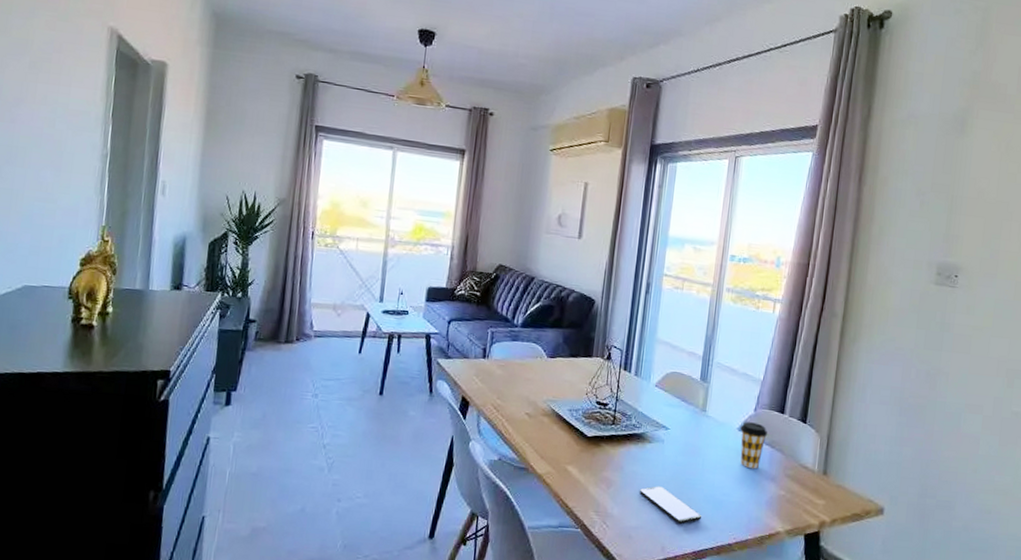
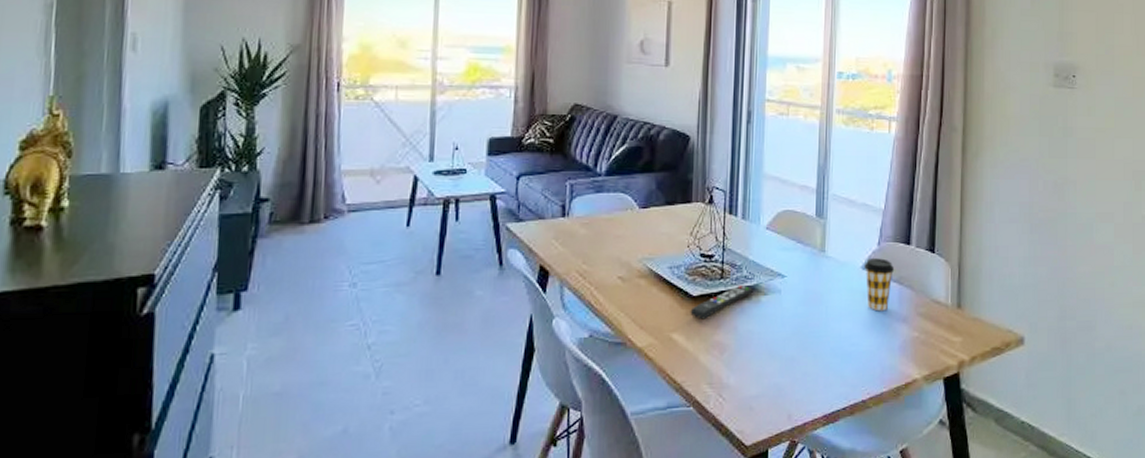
remote control: none [584,431,640,457] -> present [690,284,753,320]
smartphone: present [640,486,702,524] -> none [758,344,831,385]

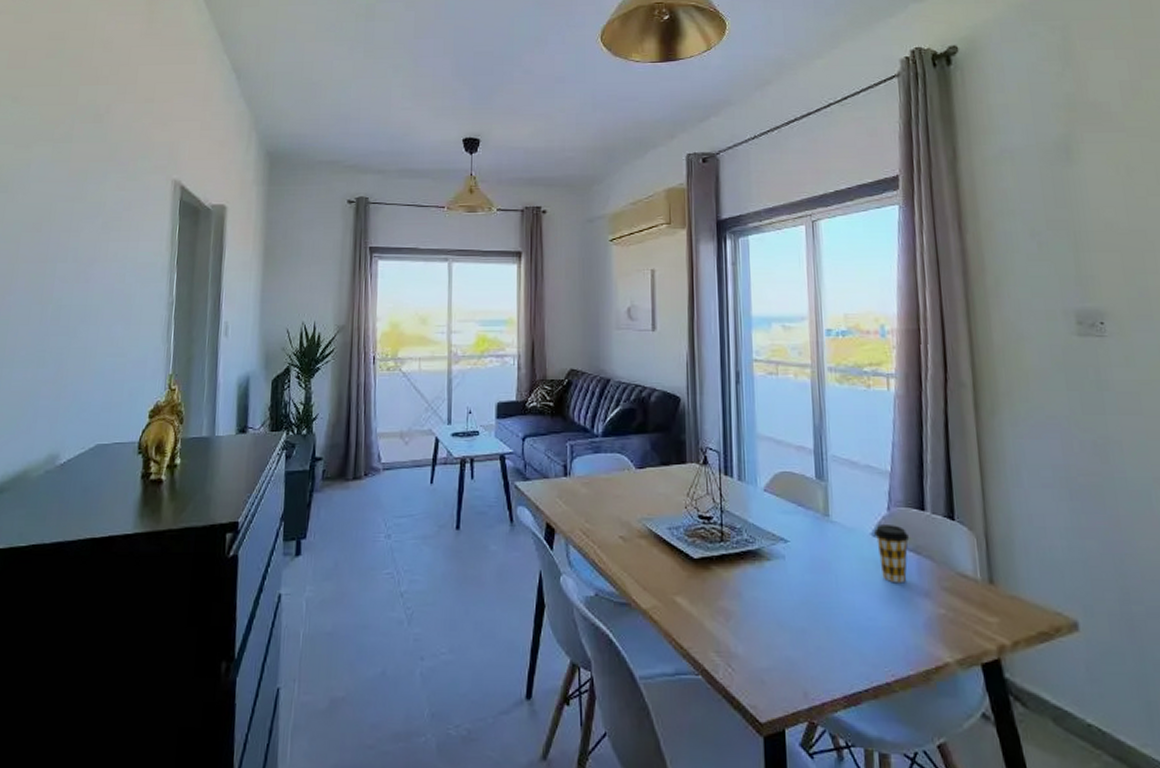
remote control: present [690,284,753,320] -> none [692,548,755,584]

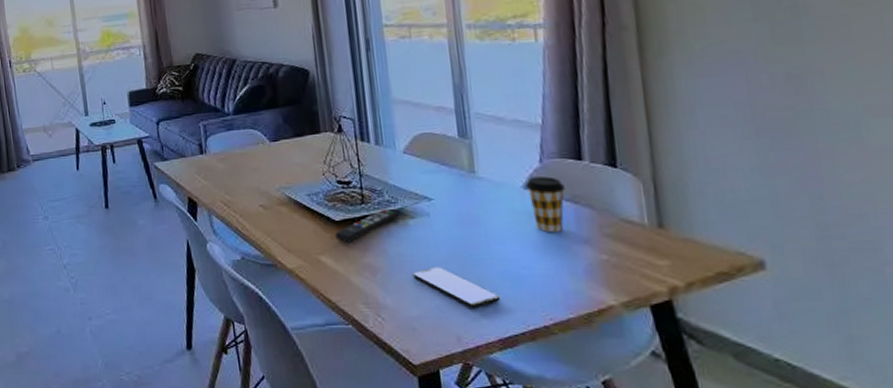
remote control: none [692,548,755,584] -> present [334,208,399,243]
smartphone: none [766,614,848,661] -> present [413,267,501,308]

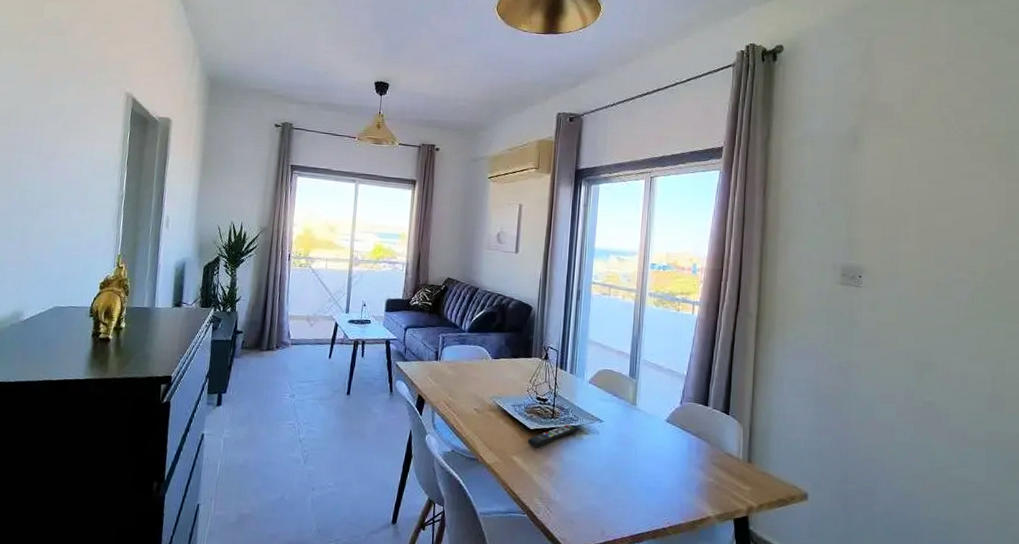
smartphone: present [413,267,501,308] -> none [579,474,638,510]
coffee cup: present [525,176,566,233] -> none [668,414,694,458]

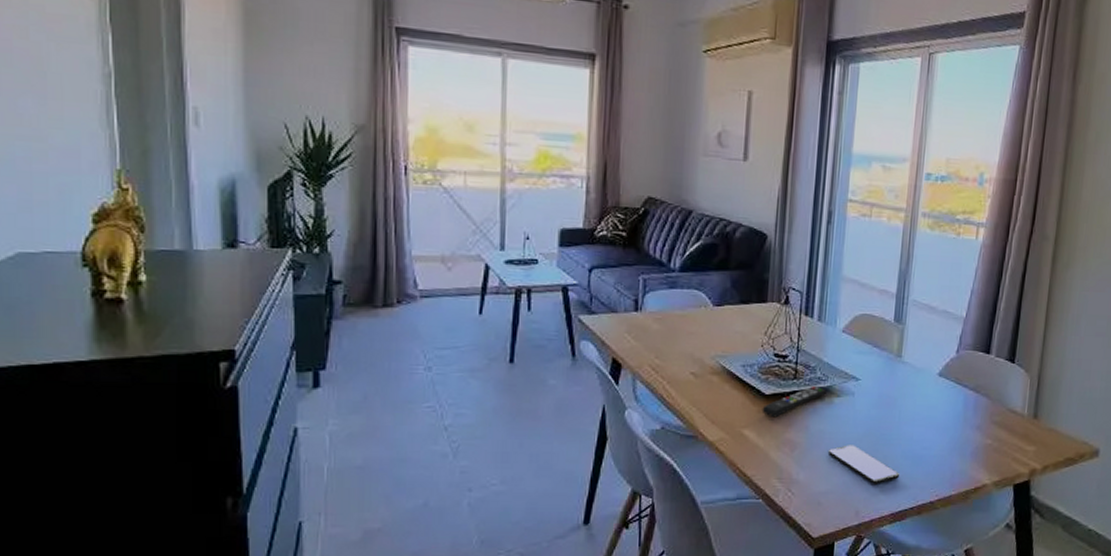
smartphone: none [579,474,638,510] -> present [829,445,900,484]

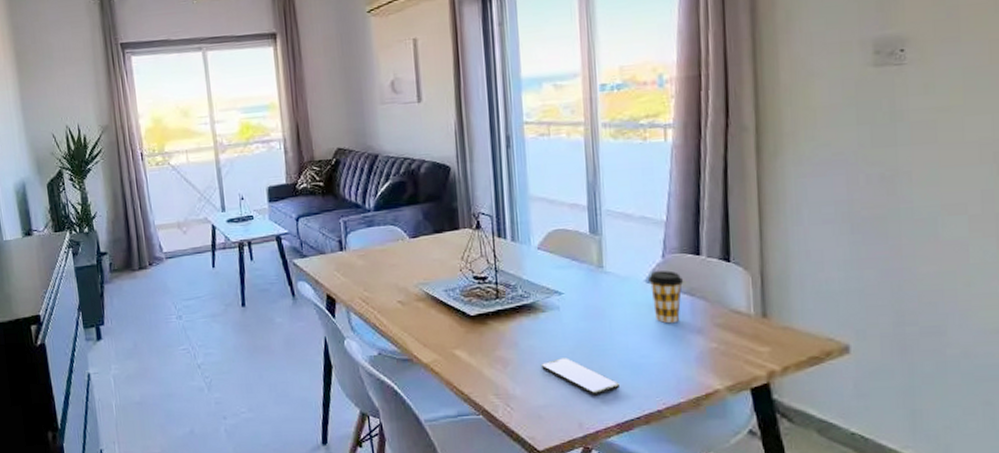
remote control: present [762,385,826,418] -> none [469,303,531,337]
coffee cup: none [941,366,972,418] -> present [648,270,684,324]

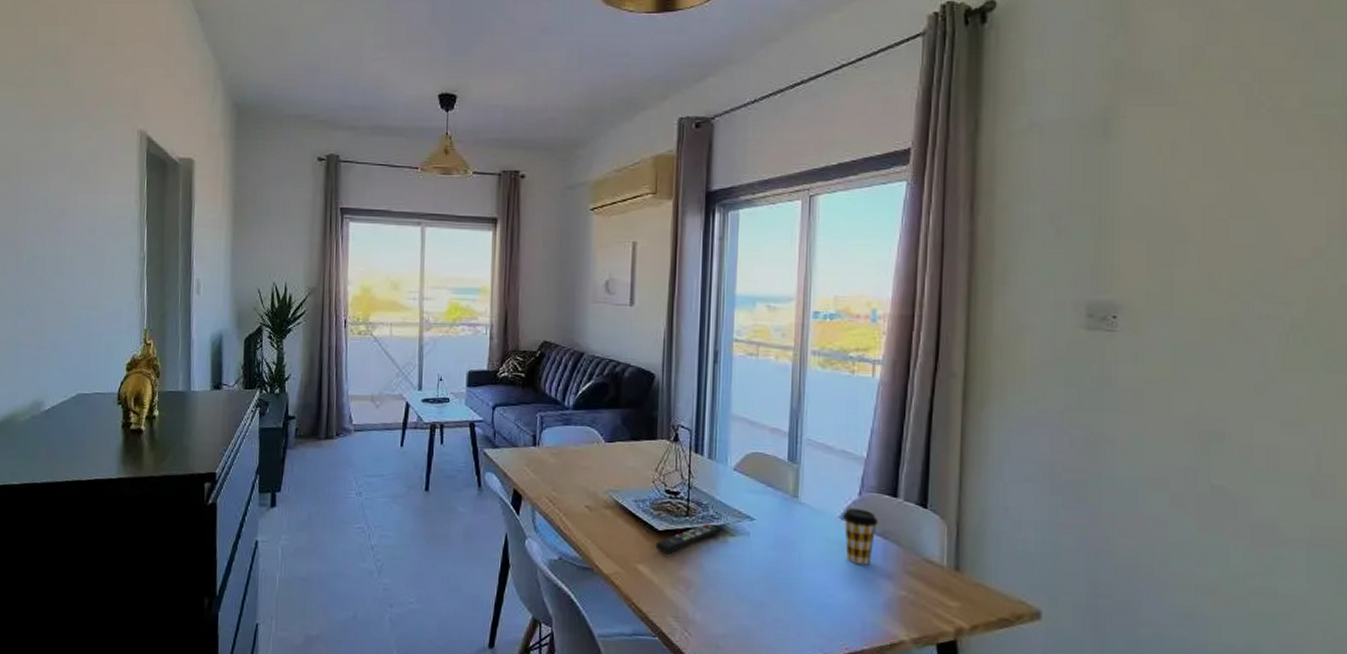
remote control: none [469,303,531,337] -> present [655,523,720,555]
smartphone: present [542,358,621,396] -> none [725,587,804,631]

